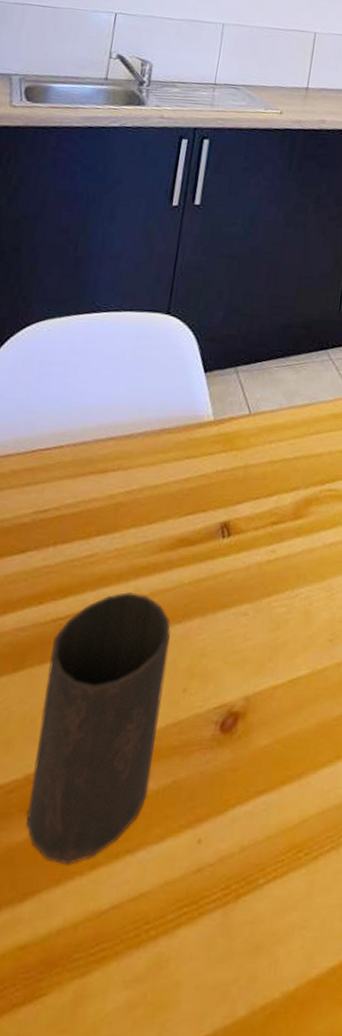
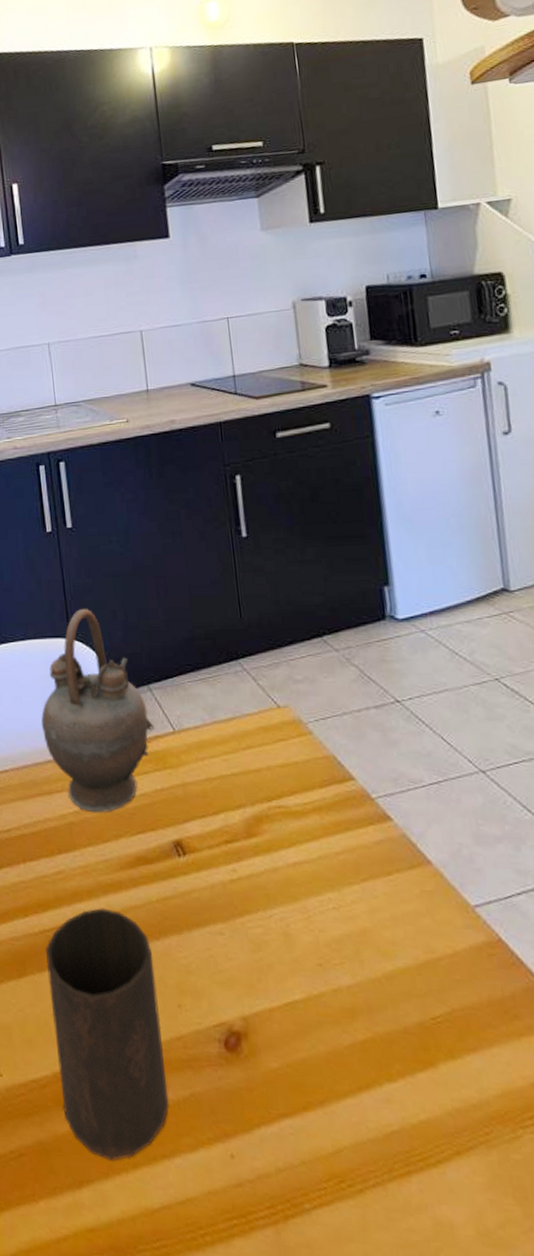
teapot: none [113,286,232,494] -> present [41,609,154,813]

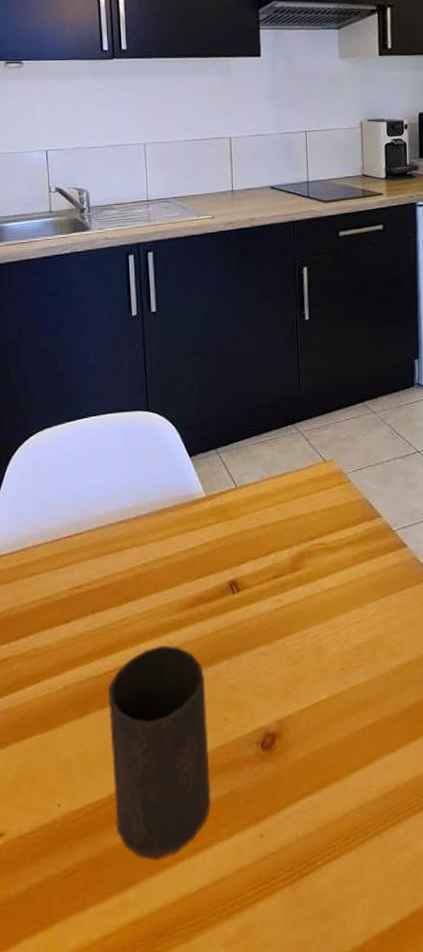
teapot: present [41,609,154,813] -> none [116,384,219,564]

